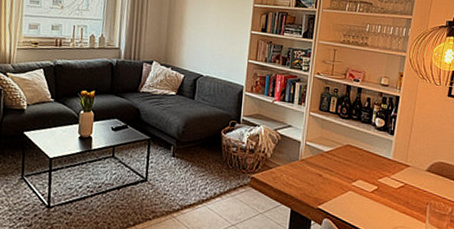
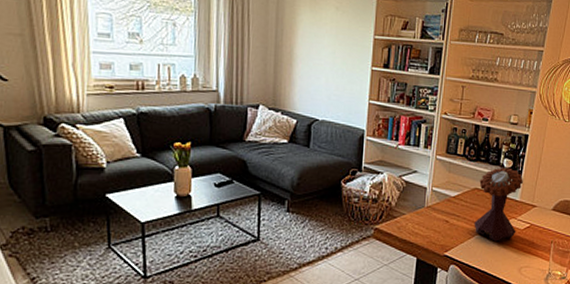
mushroom: none [347,126,395,199] -> present [474,167,523,242]

